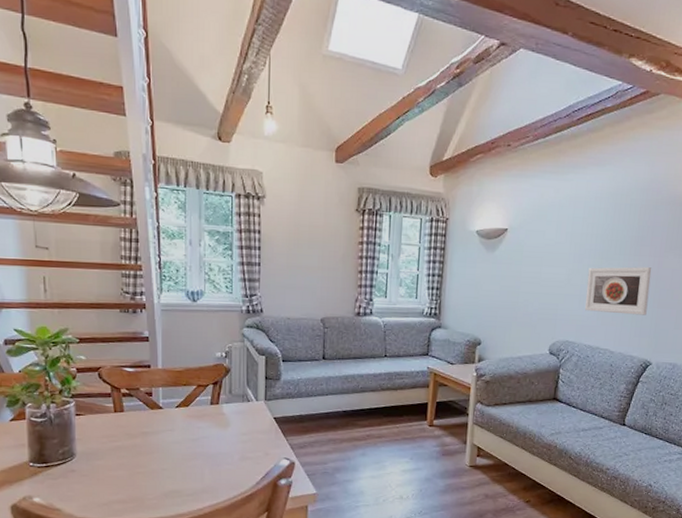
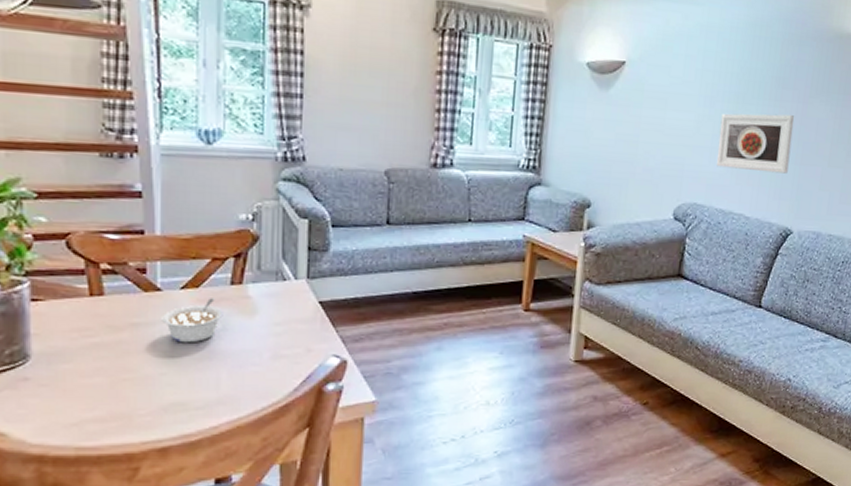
legume: none [163,414,206,447] -> present [161,298,223,343]

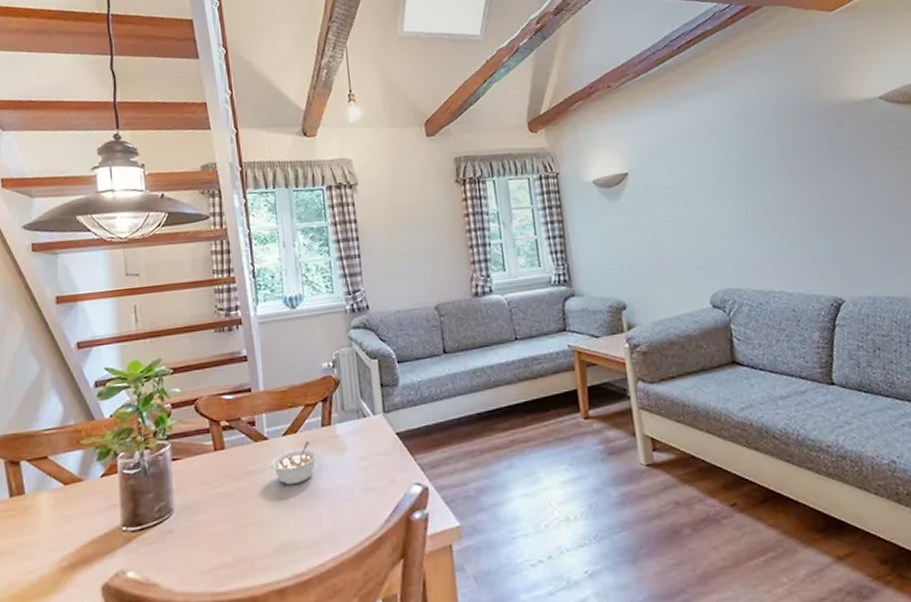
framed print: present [716,113,795,174] -> none [733,188,820,250]

